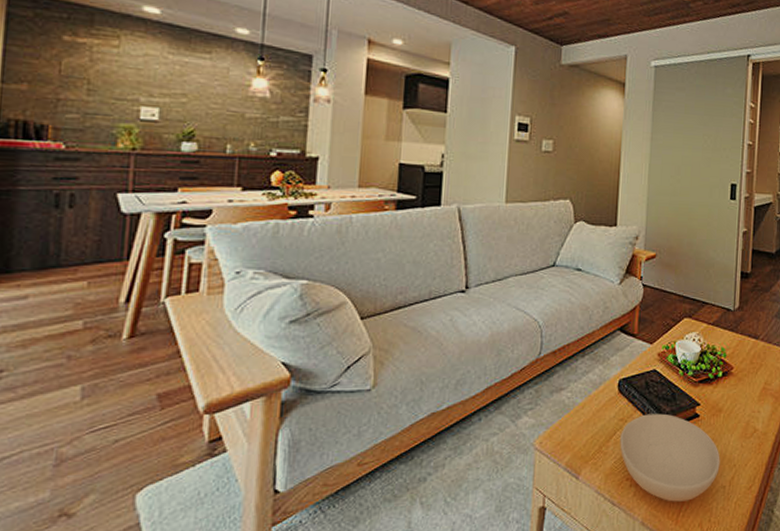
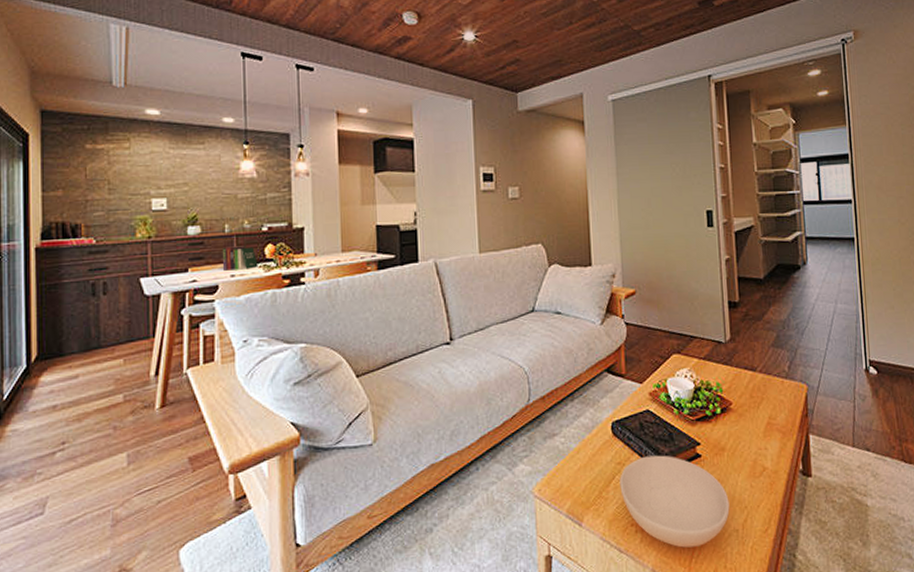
books: none [219,169,262,196] -> present [222,246,258,272]

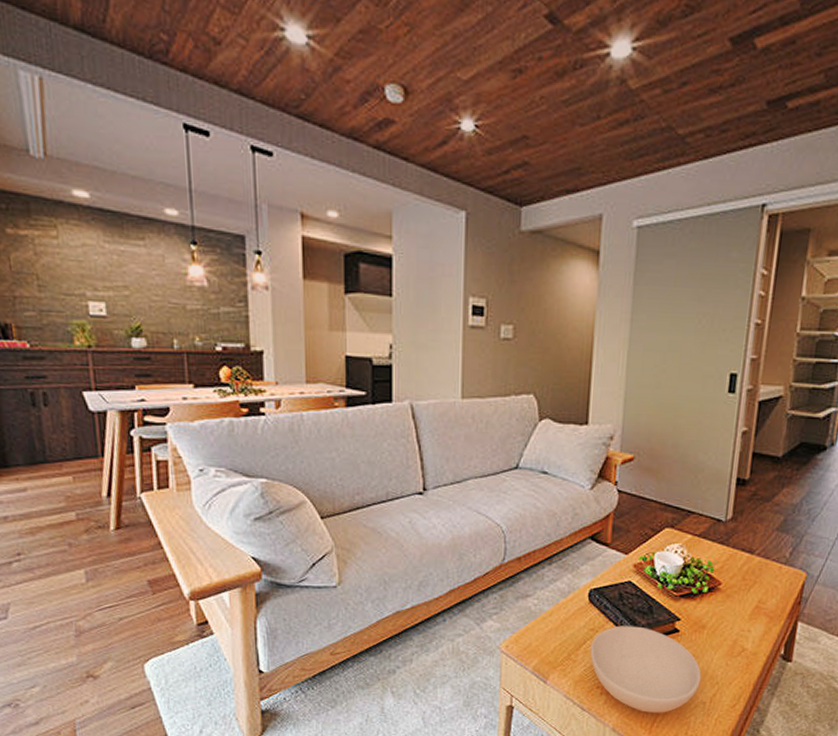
books: present [222,246,258,272] -> none [171,365,213,394]

